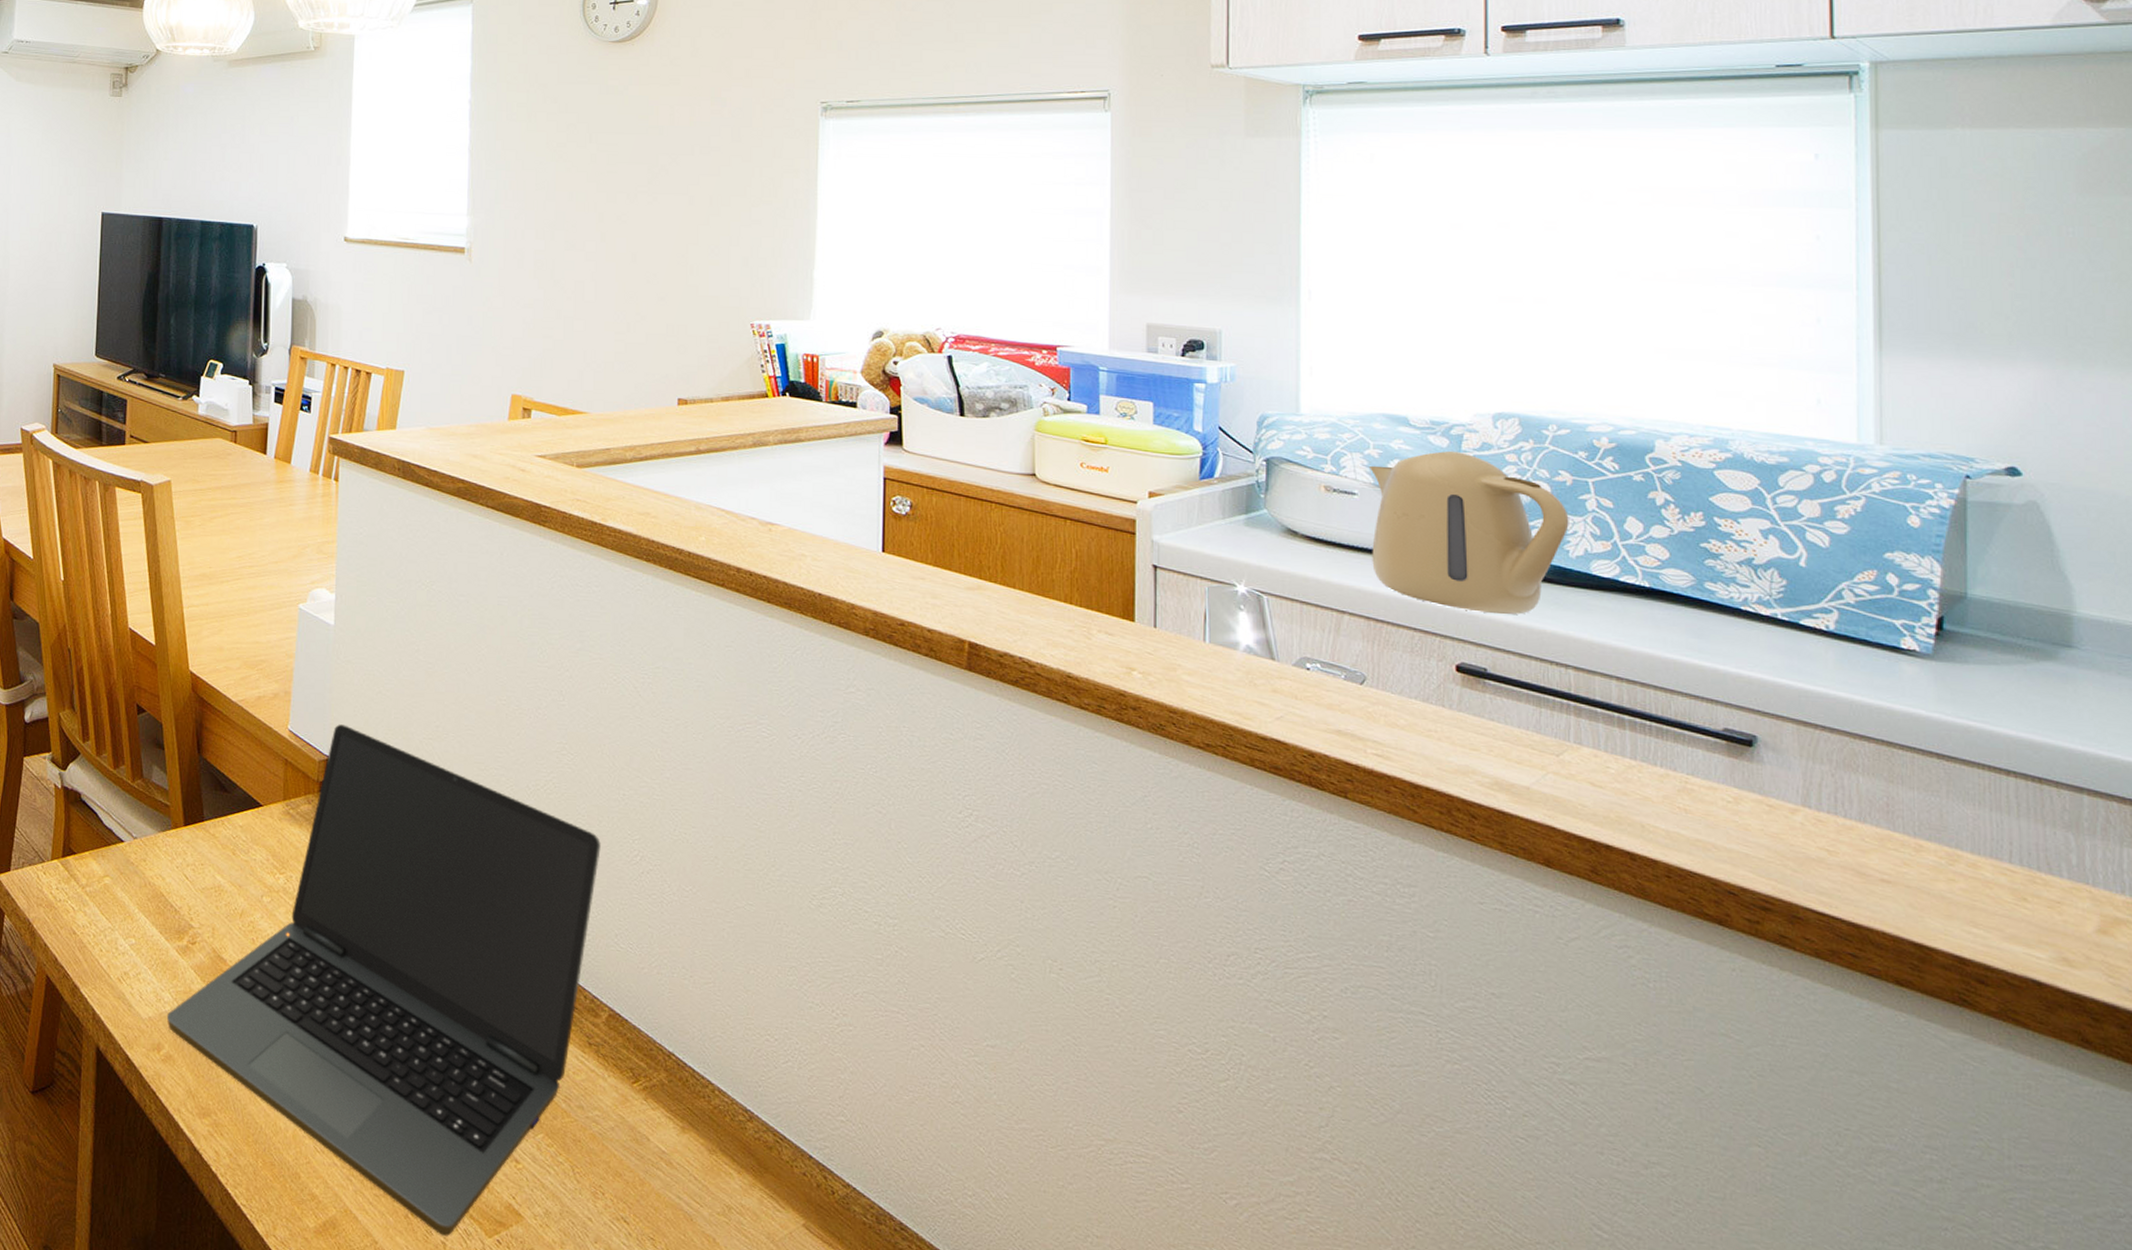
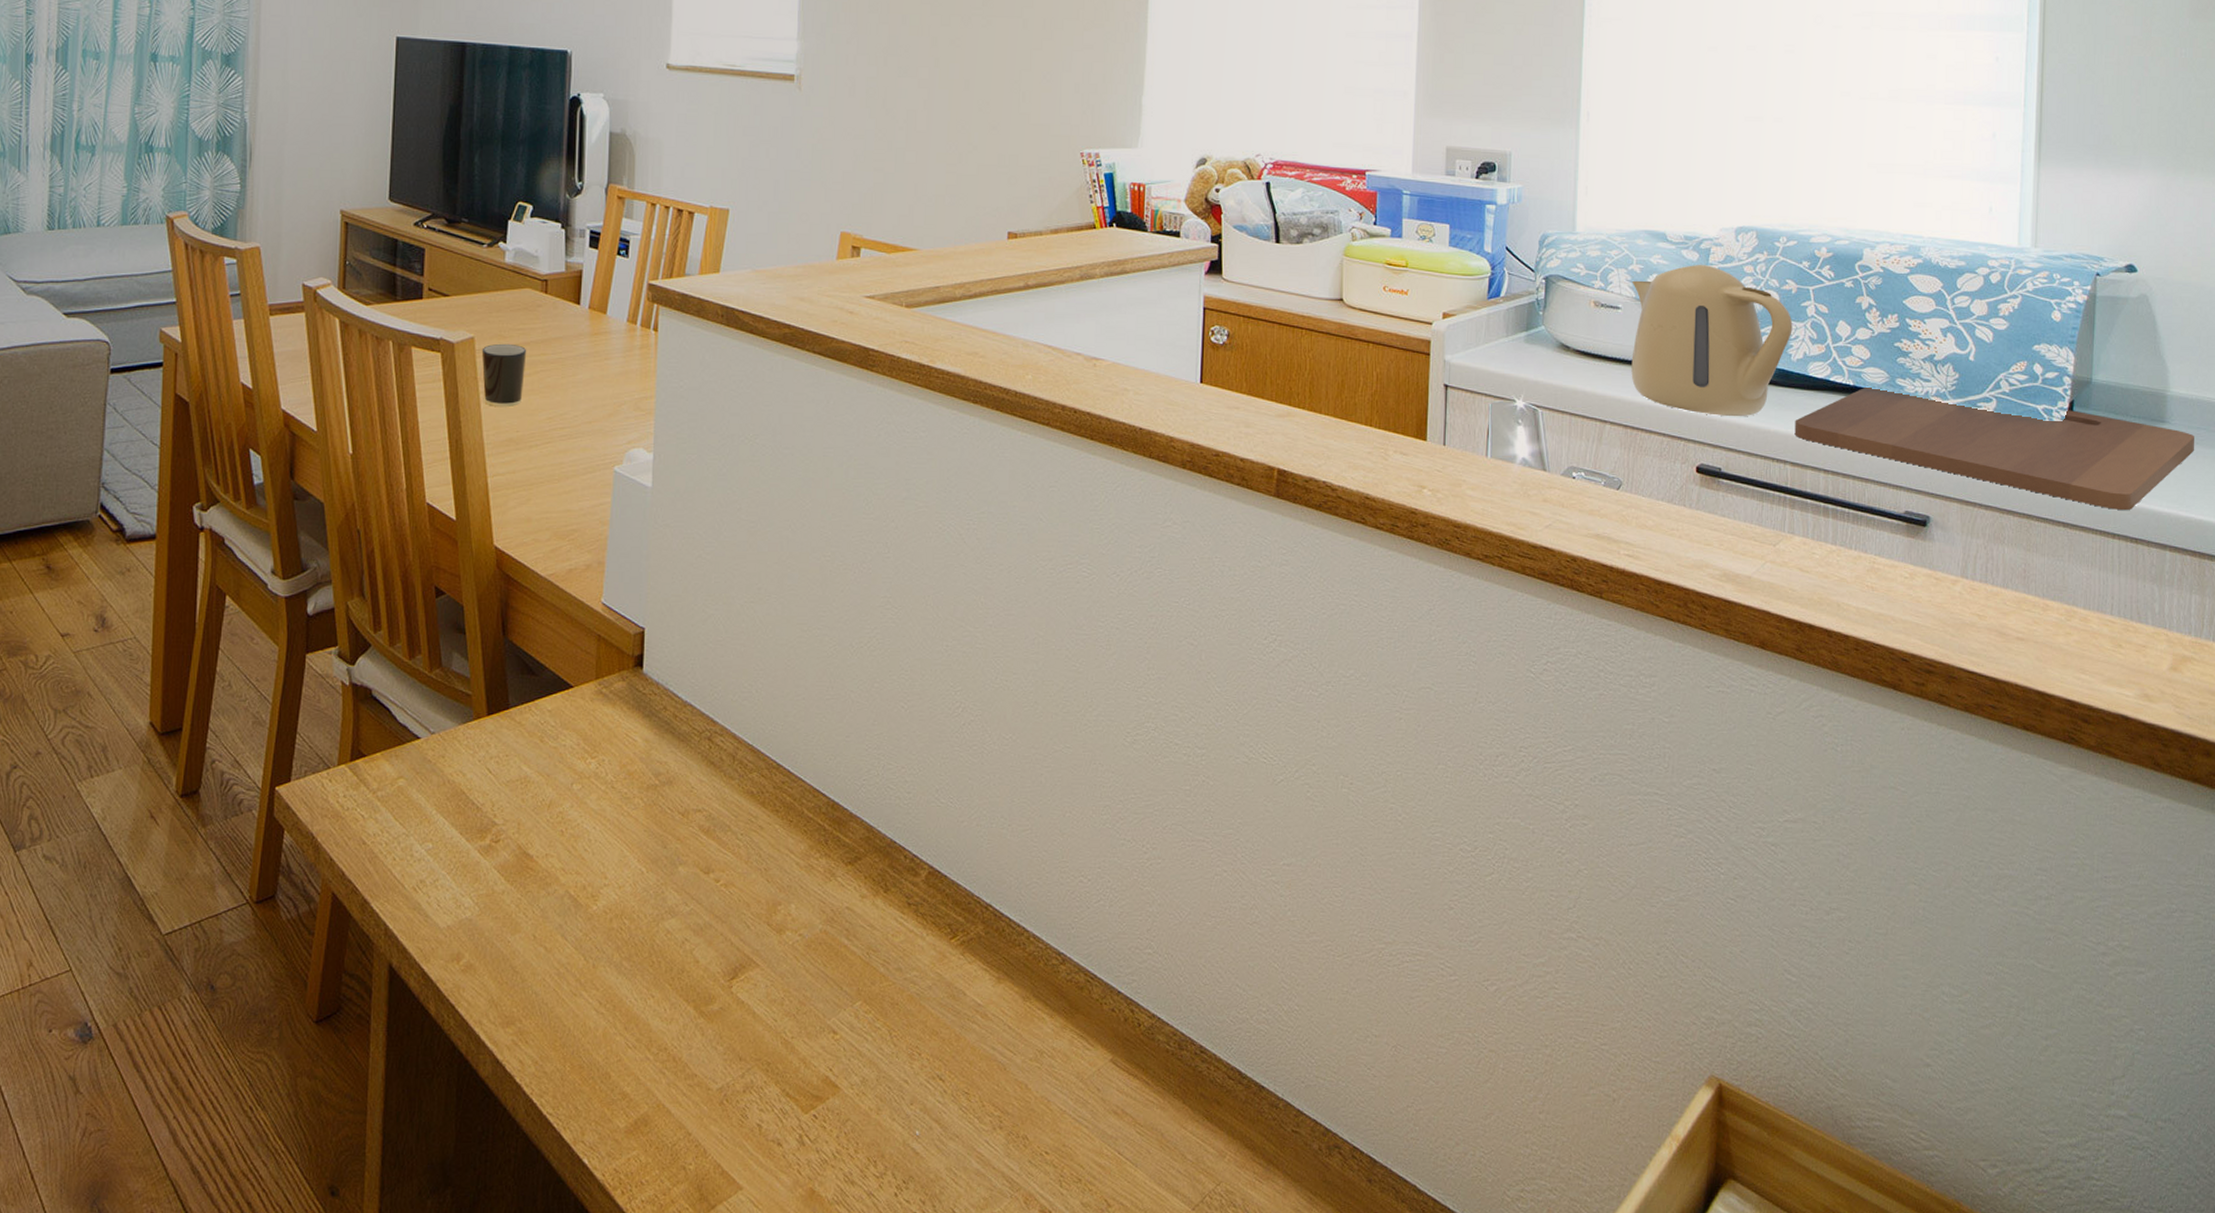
laptop: present [166,724,601,1236] -> none [467,593,923,1118]
mug: none [177,487,219,546] -> present [481,343,527,408]
cutting board: none [1577,588,2115,744] -> present [1794,385,2194,510]

